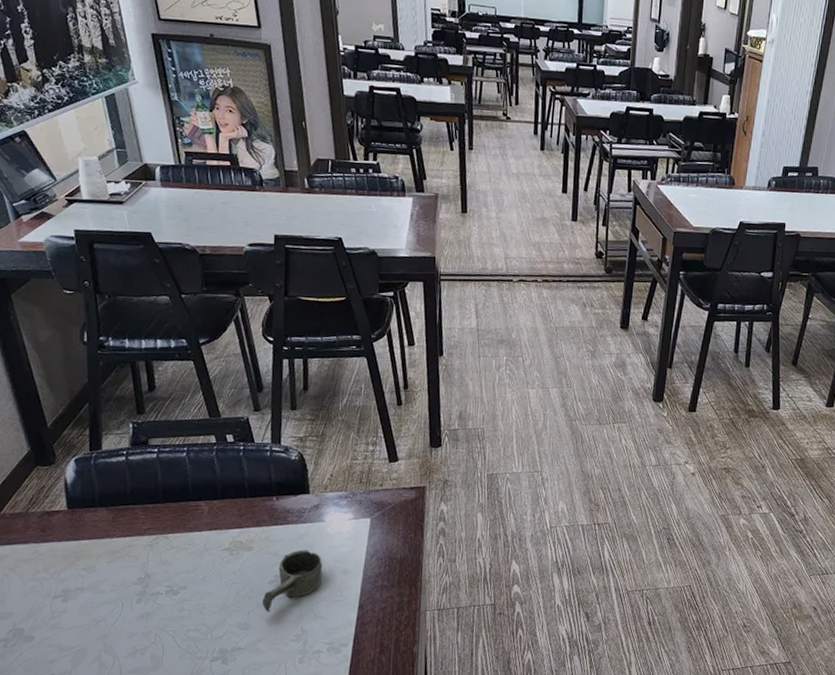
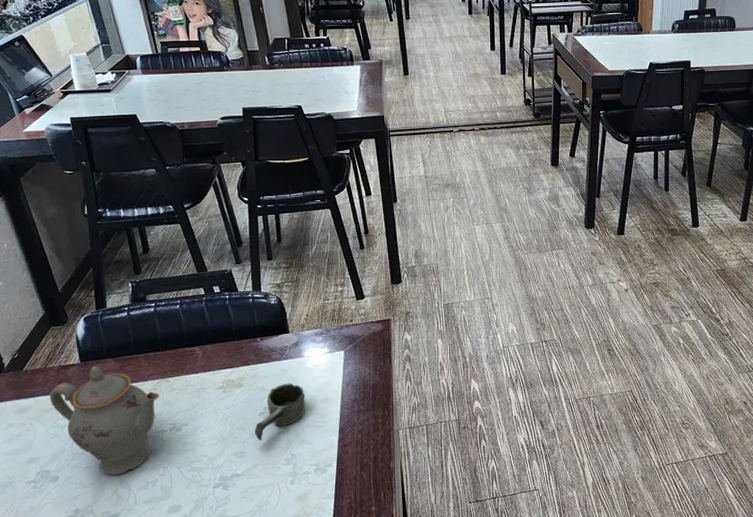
teapot: none [29,514,157,640] -> present [50,366,160,476]

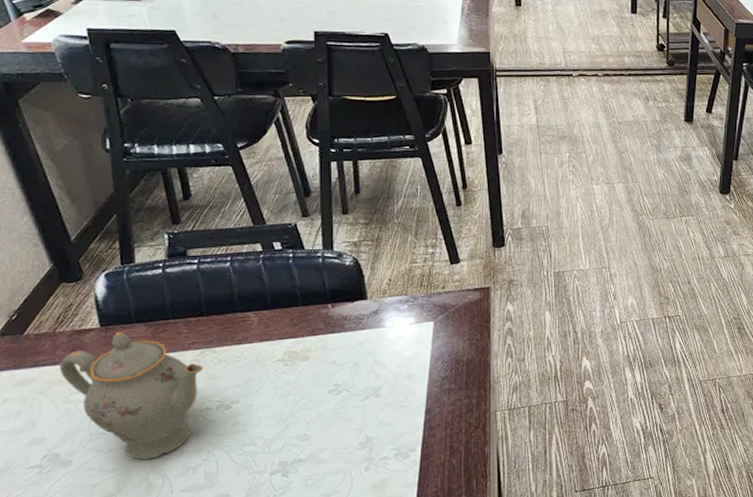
cup: present [255,383,306,441] -> none [323,357,386,422]

